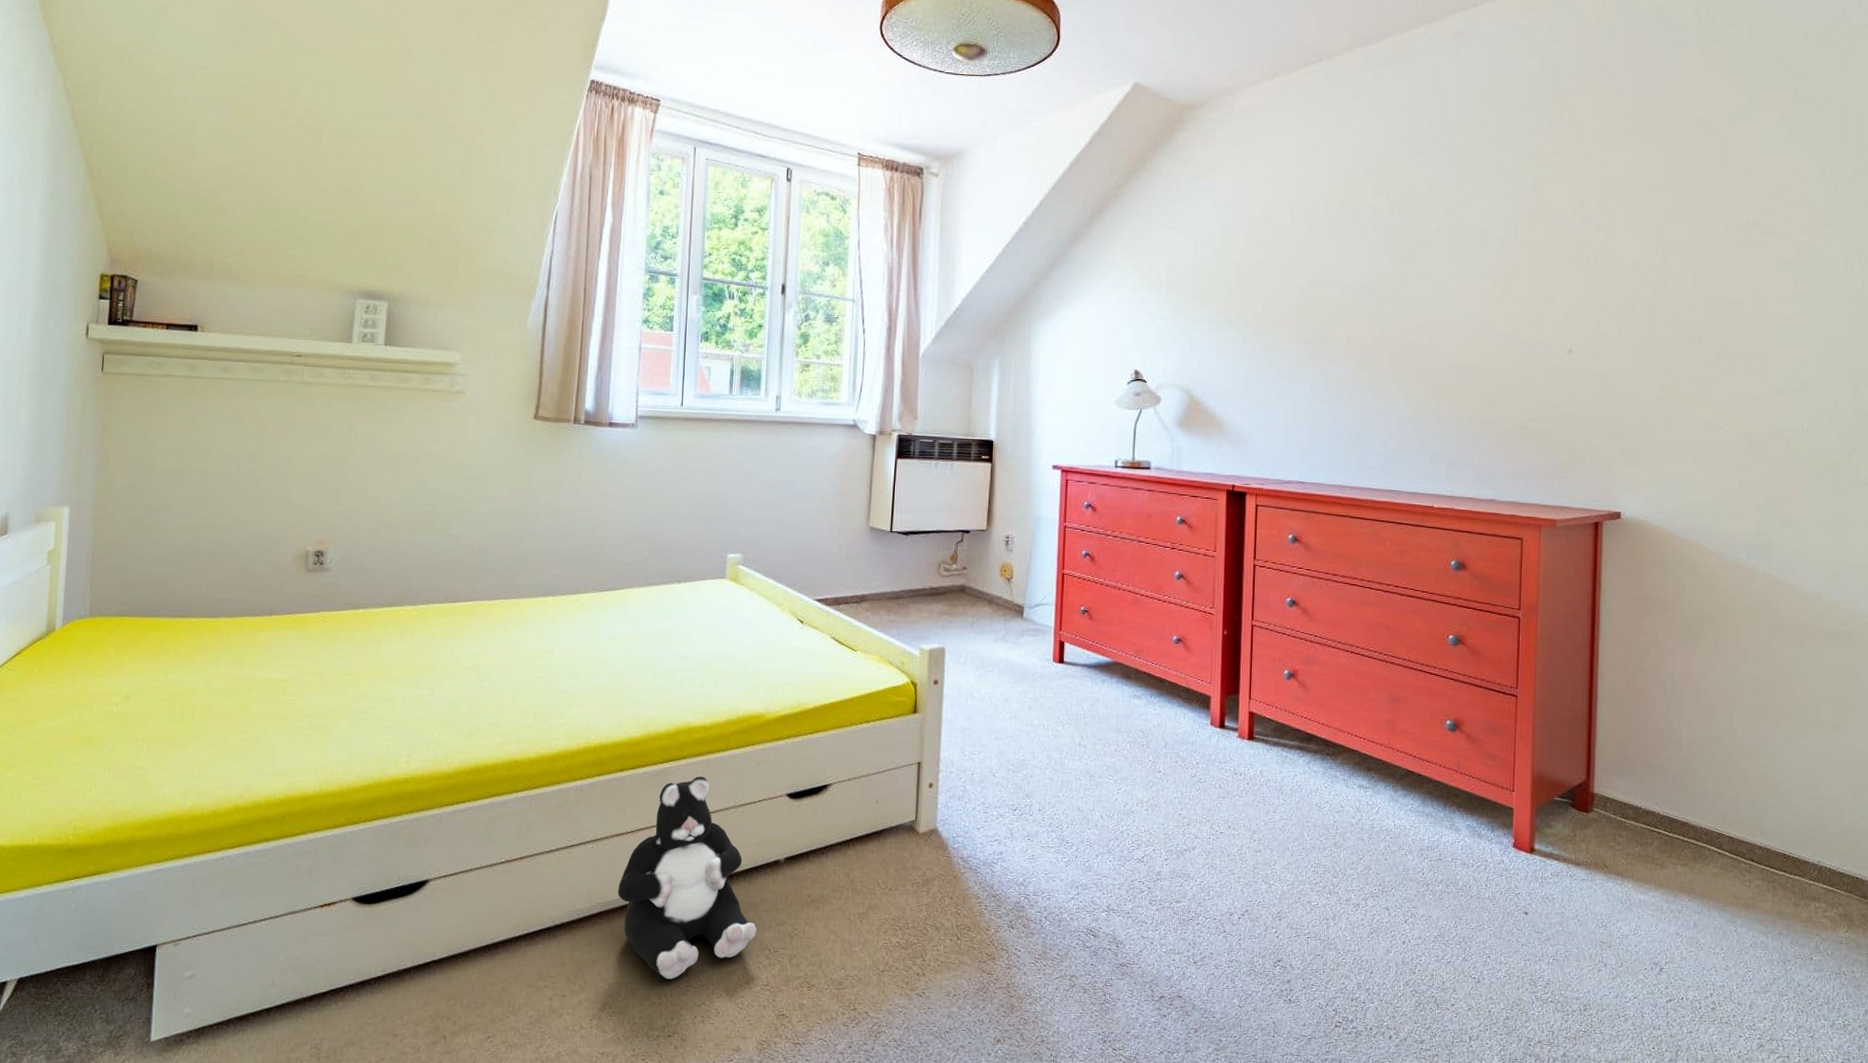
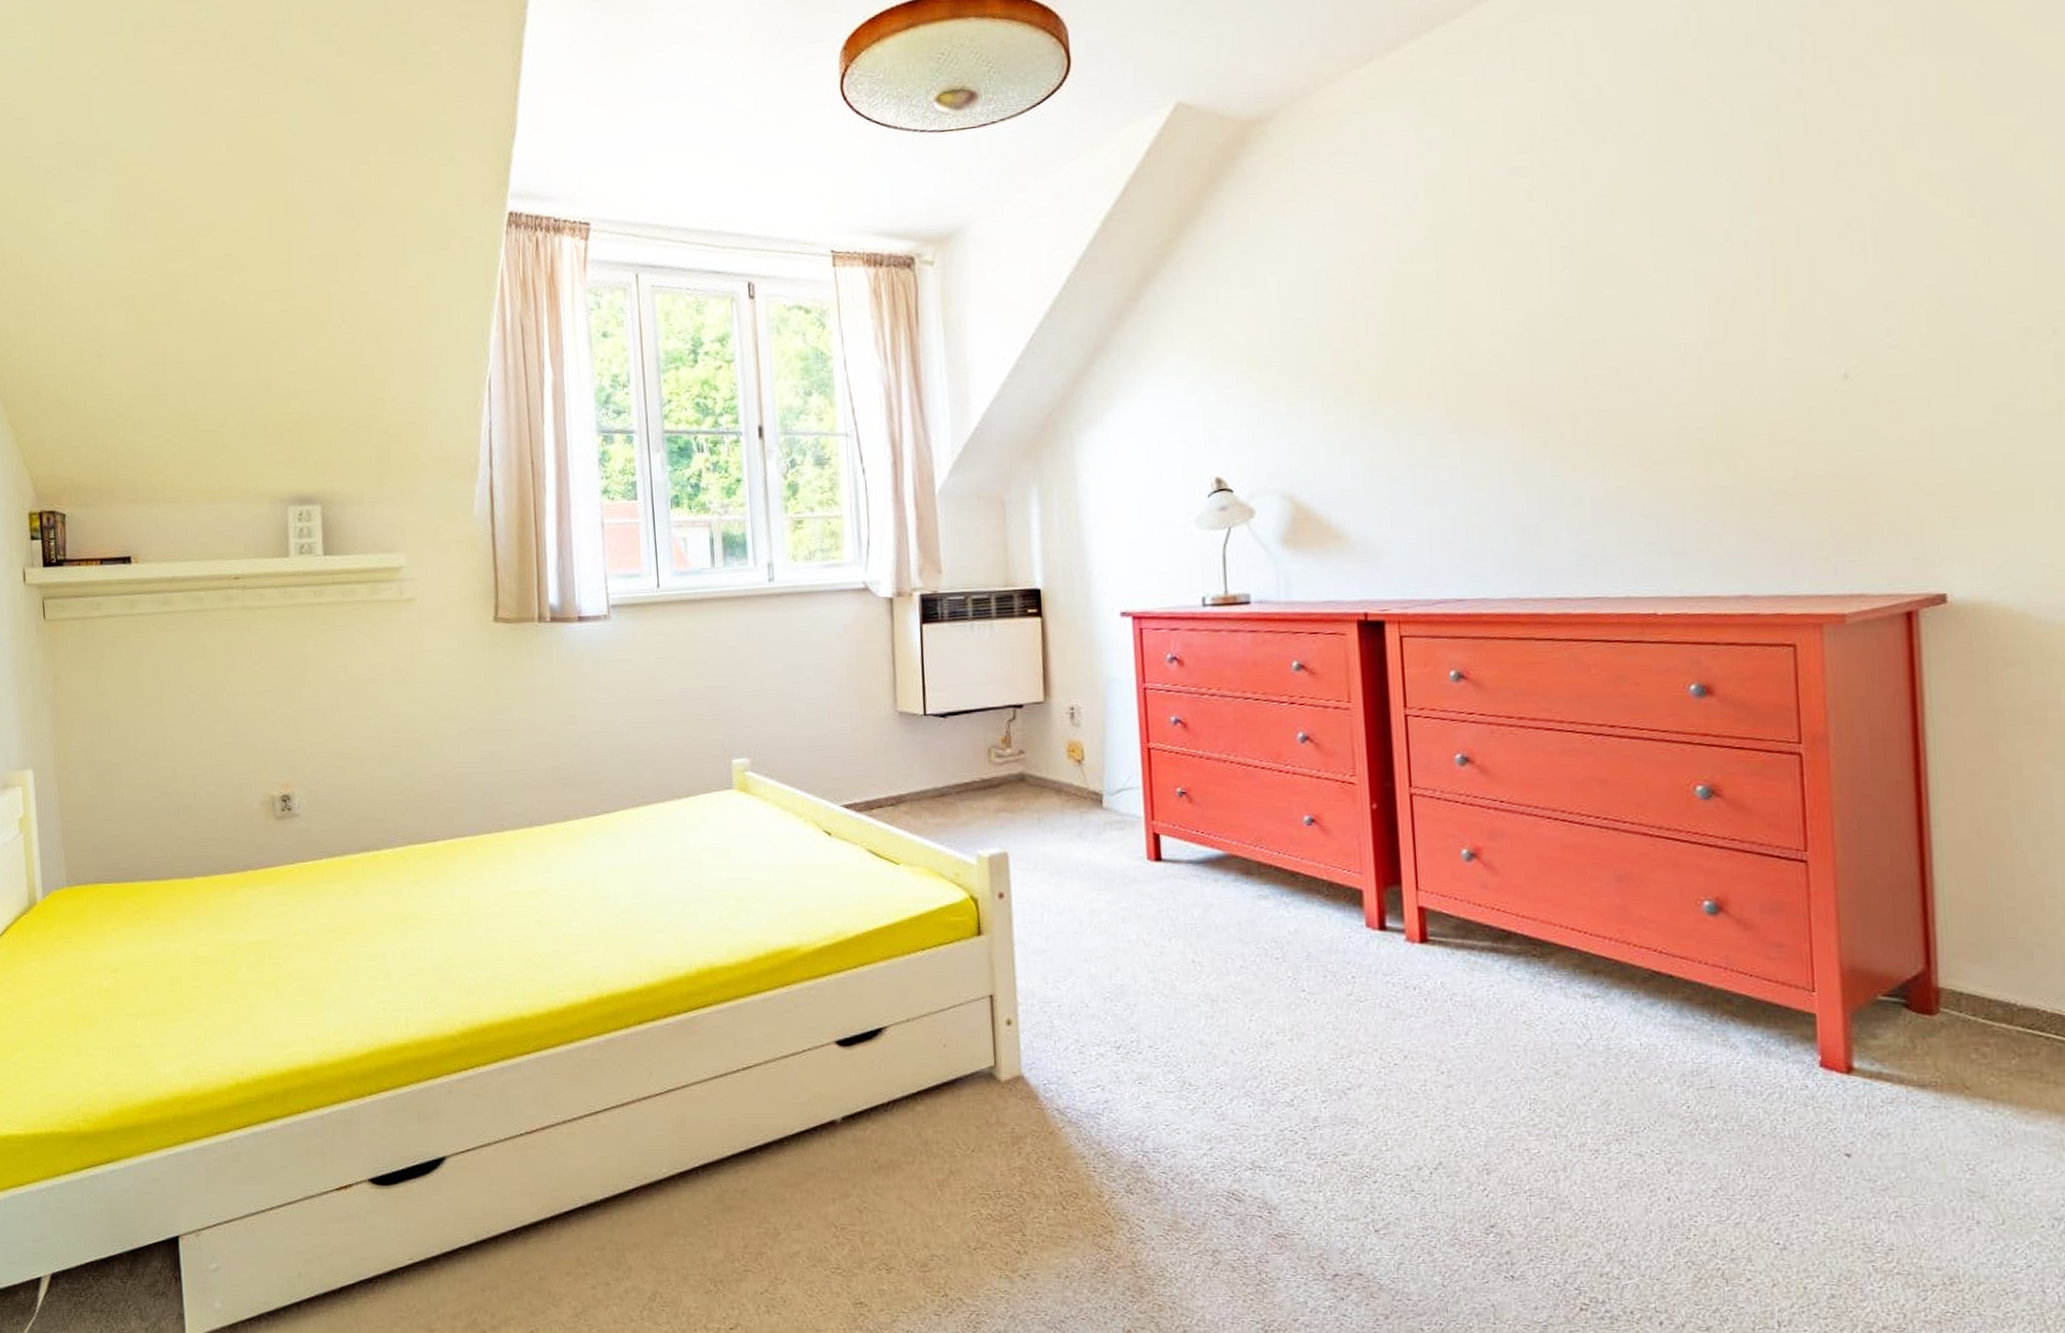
plush toy: present [618,776,757,979] -> none [653,1025,818,1263]

